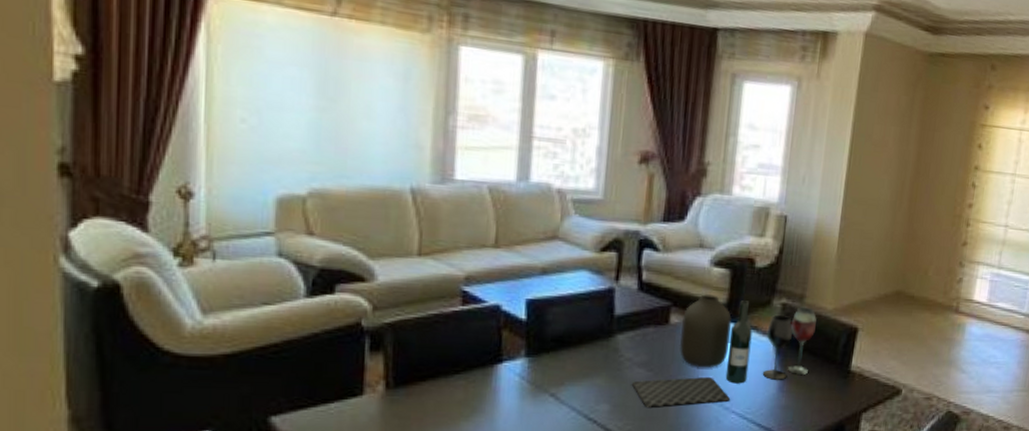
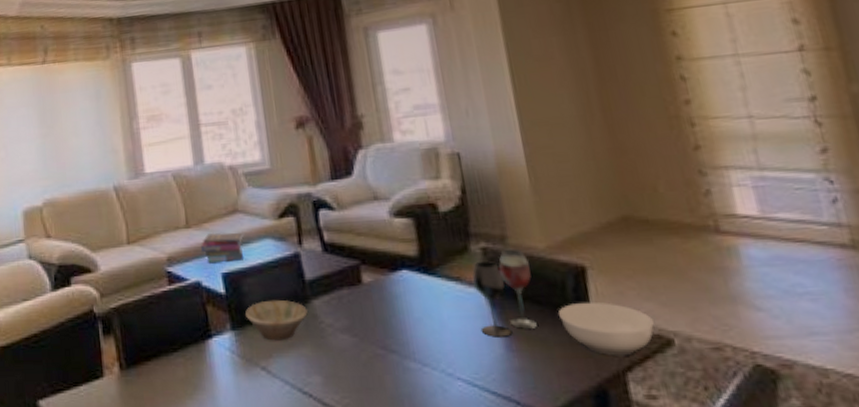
books: none [508,256,558,289] -> present [201,232,244,264]
bowl: none [544,330,610,370] -> present [245,299,308,341]
placemat: present [631,376,730,408] -> none [338,338,451,377]
vase: present [679,294,732,368] -> none [374,247,435,330]
wine bottle: present [725,300,753,384] -> none [430,249,465,345]
bowl: none [826,356,893,400] -> present [557,301,655,356]

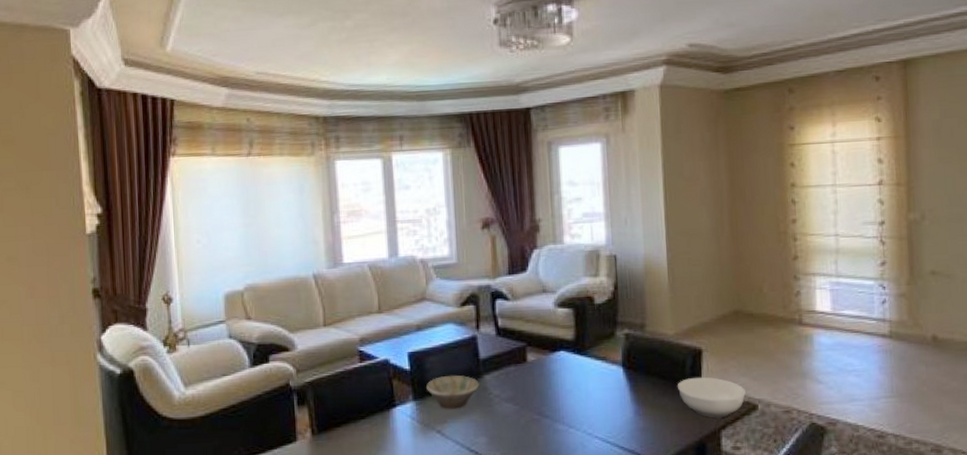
books: present [201,232,244,264] -> none [391,317,429,344]
wineglass: present [472,262,513,337] -> none [615,345,641,405]
wineglass: present [497,248,539,330] -> none [636,334,662,399]

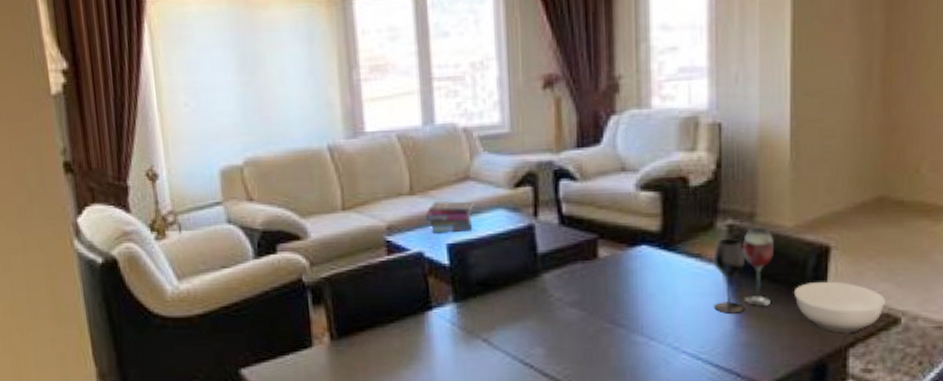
books: none [391,317,429,344] -> present [426,200,474,234]
bowl: present [426,375,479,409] -> none [470,272,537,314]
wineglass: none [615,345,641,405] -> present [713,239,746,314]
wineglass: none [636,334,662,399] -> present [741,226,775,307]

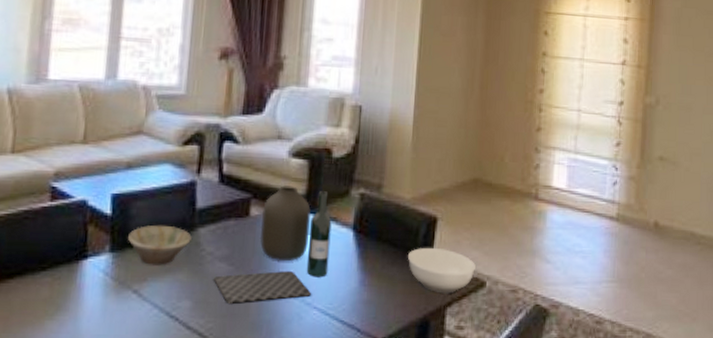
books: present [426,200,474,234] -> none [95,151,143,183]
bowl: none [470,272,537,314] -> present [128,225,192,265]
placemat: none [565,313,678,350] -> present [213,270,311,304]
vase: none [611,222,669,305] -> present [259,185,311,261]
wine bottle: none [669,225,696,320] -> present [306,191,332,278]
wineglass: present [713,239,746,314] -> none [343,206,373,273]
wineglass: present [741,226,775,307] -> none [369,196,396,268]

